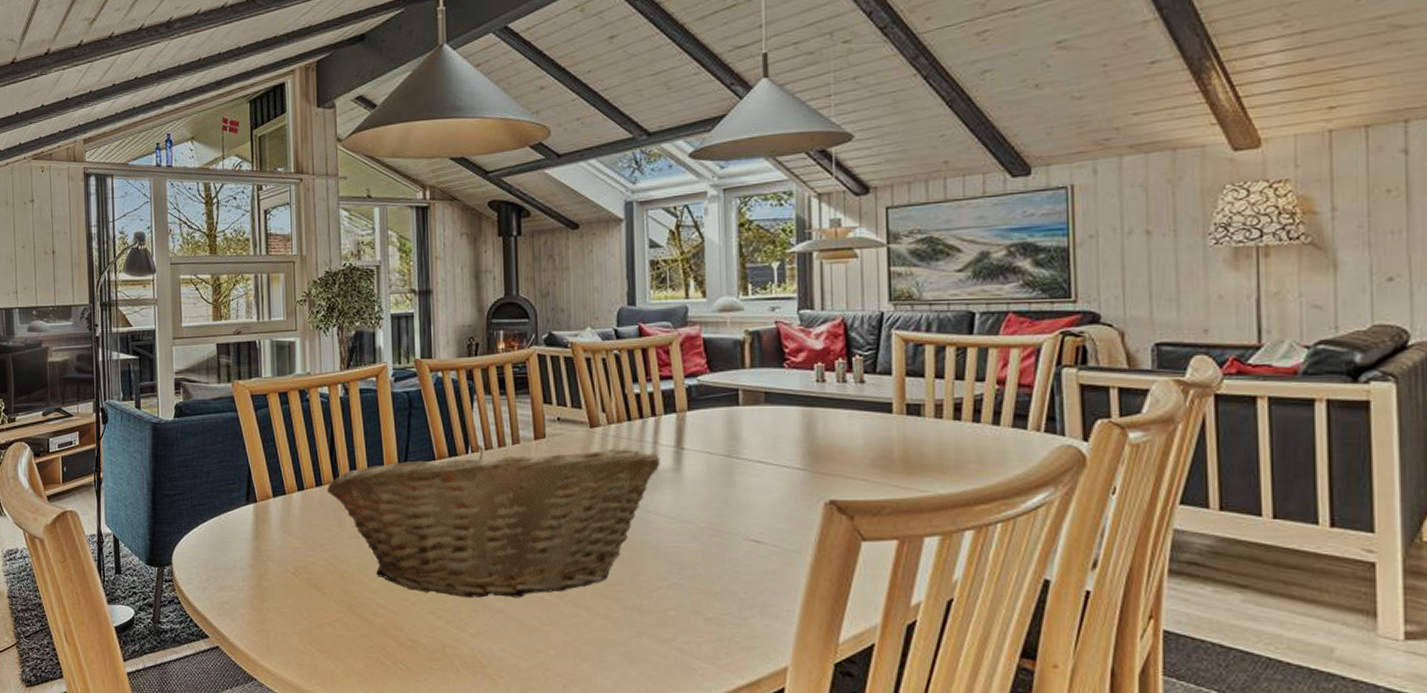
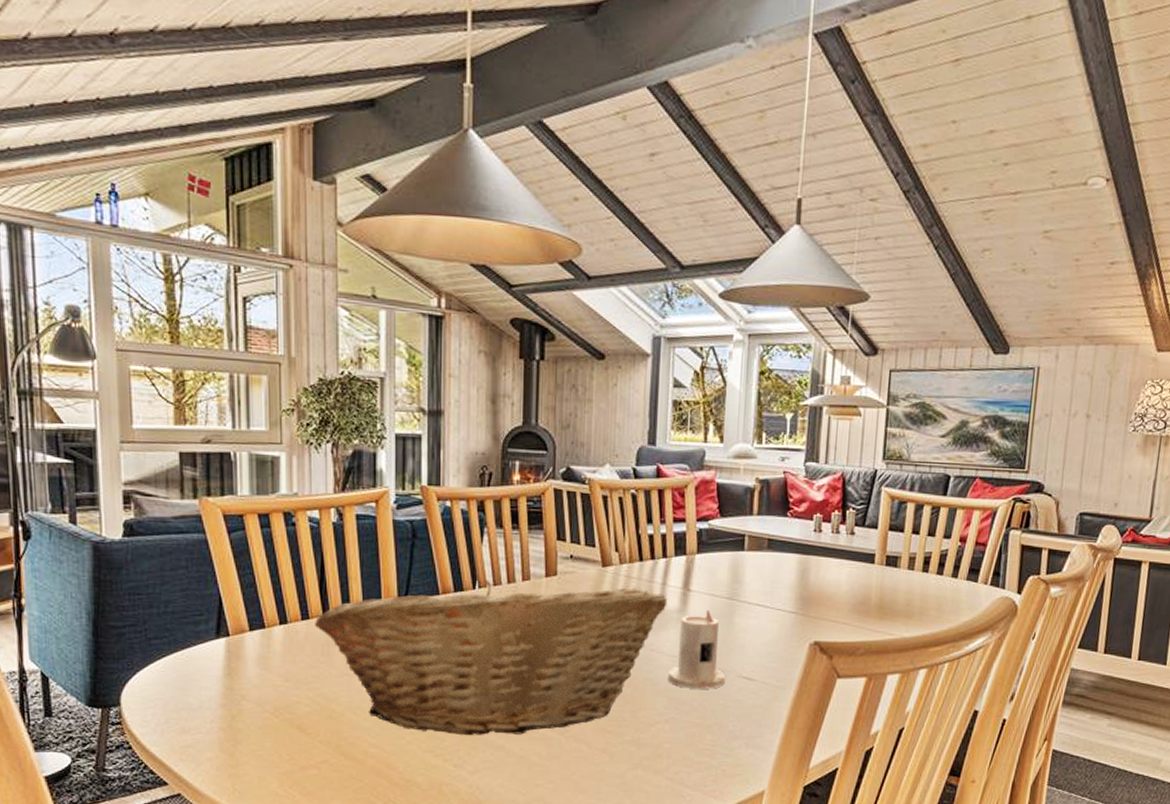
candle: none [667,468,730,553] -> present [668,609,725,689]

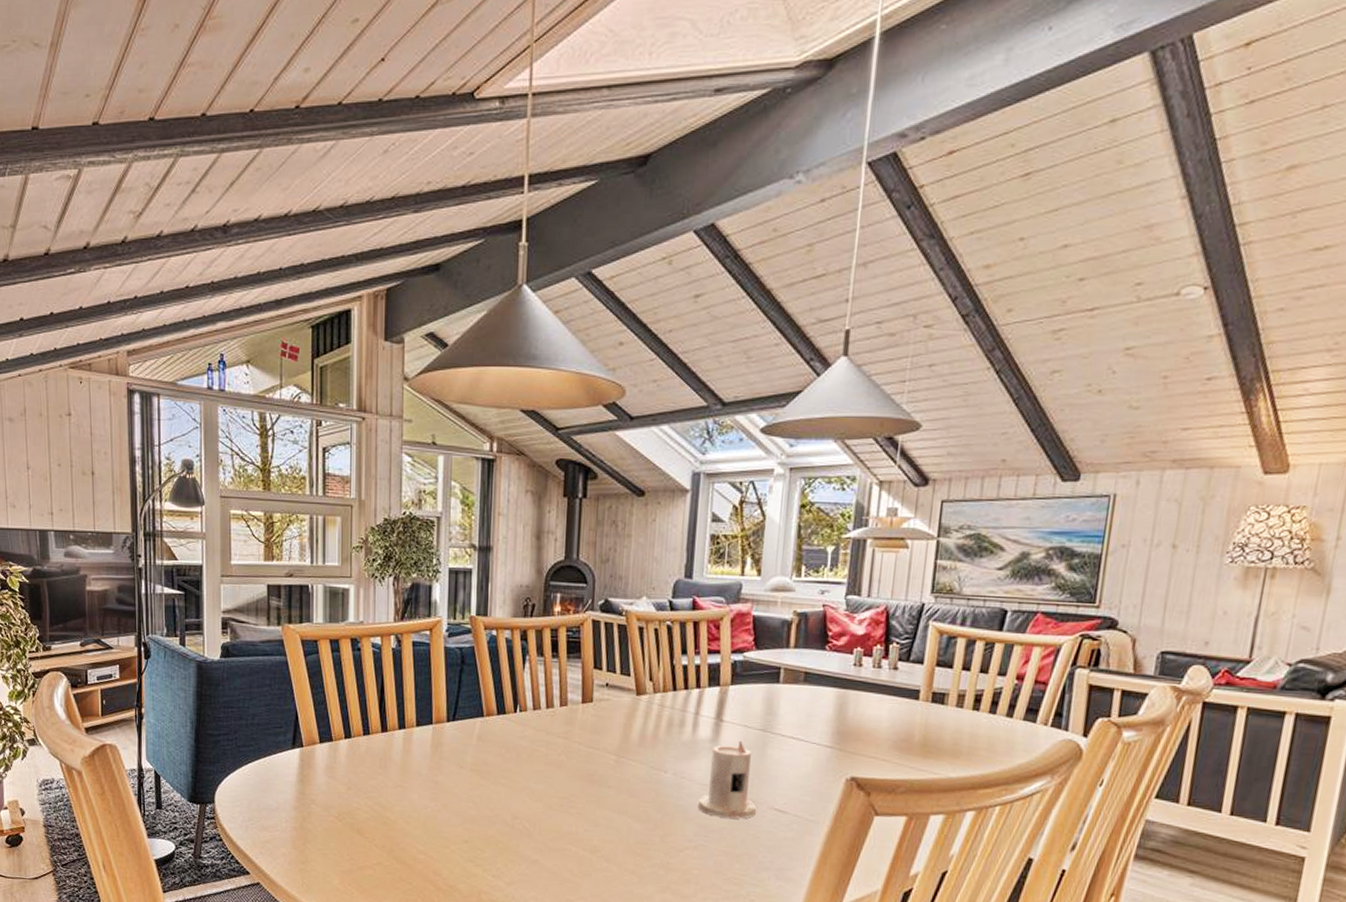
fruit basket: present [315,579,668,736] -> none [375,704,700,851]

